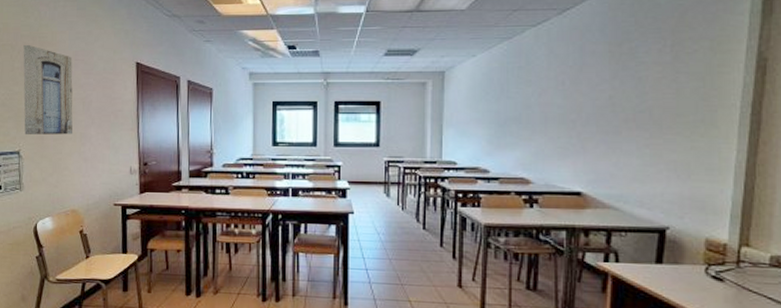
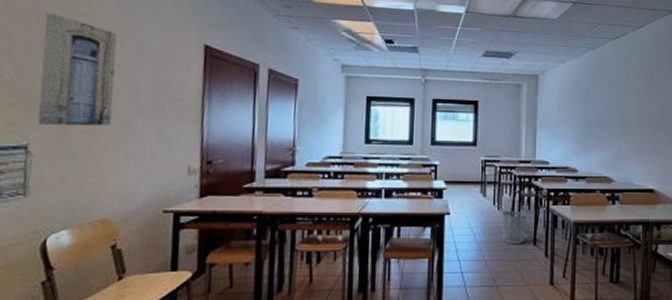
waste bin: none [406,212,433,246] -> present [502,211,527,245]

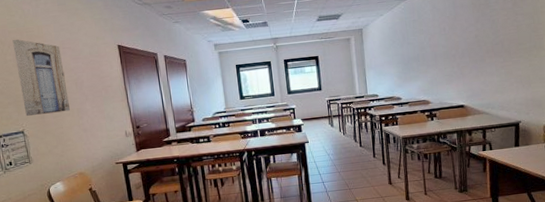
waste bin: present [502,211,527,245] -> none [347,134,367,159]

